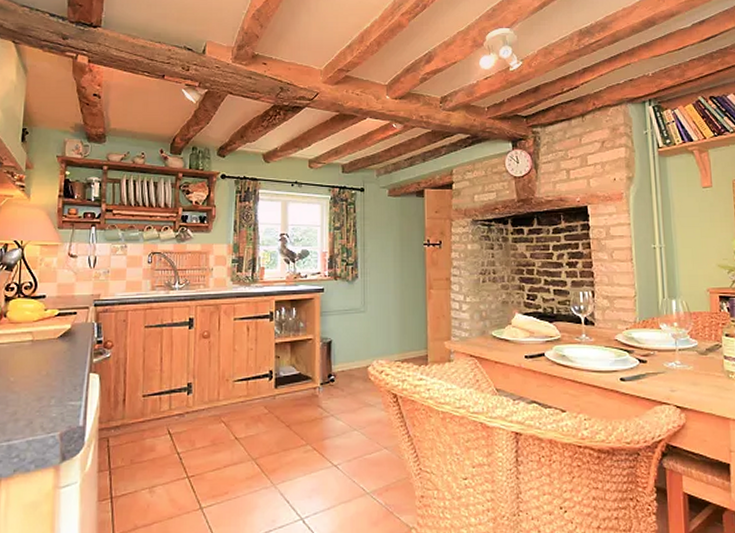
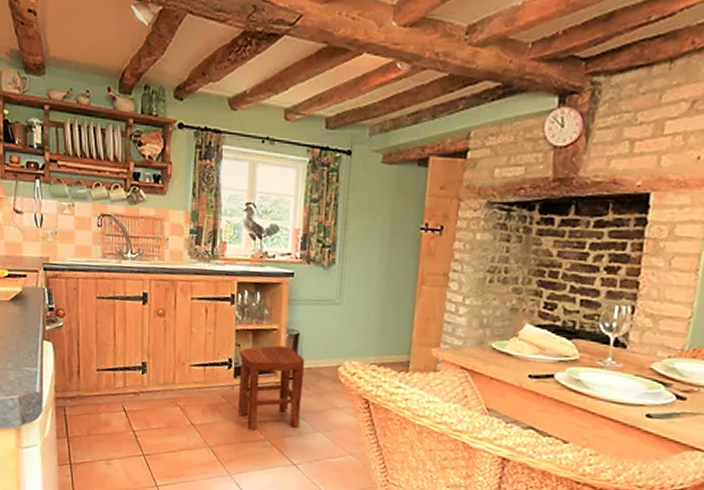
stool: none [279,353,339,437] -> present [237,345,305,430]

